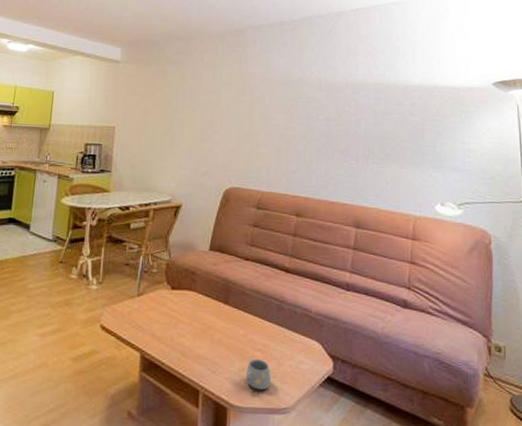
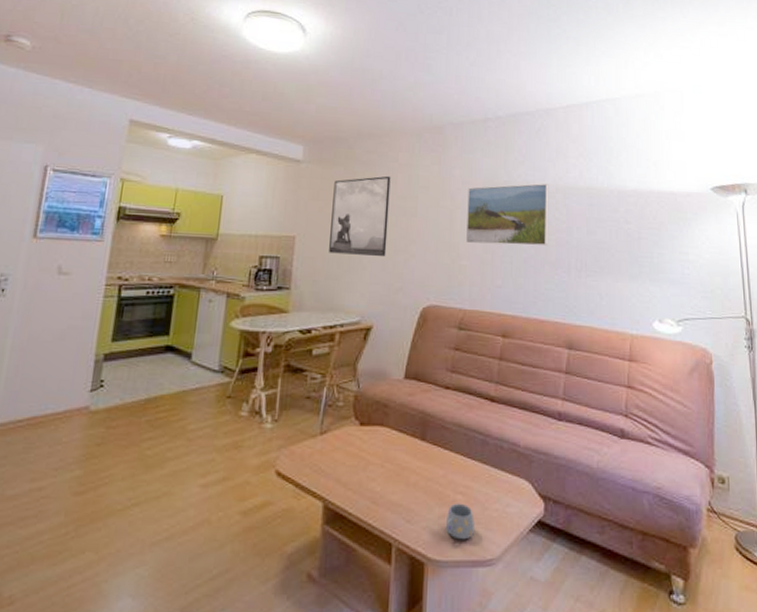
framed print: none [144,74,197,145] -> present [329,175,391,257]
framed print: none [264,80,340,136] -> present [466,183,549,246]

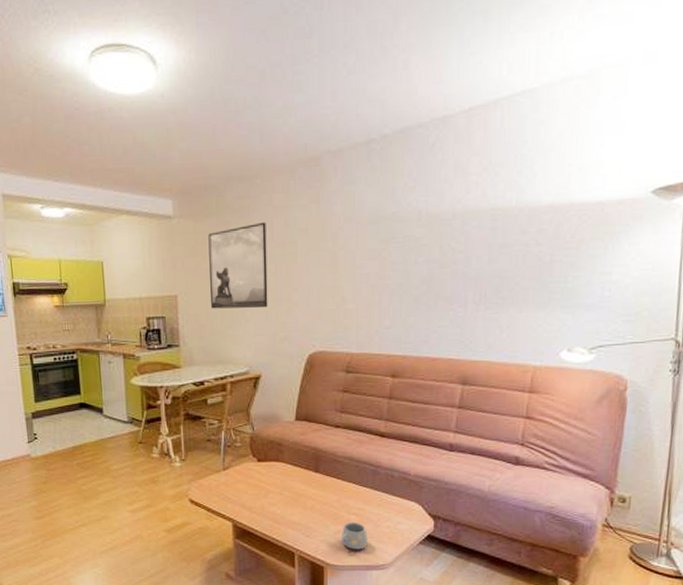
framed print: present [466,183,549,246] -> none [351,210,445,286]

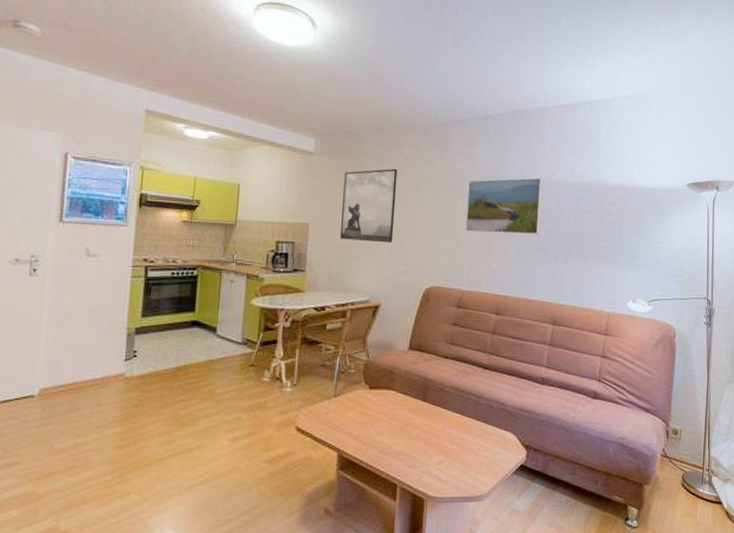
mug: present [341,522,368,550] -> none [442,451,467,481]
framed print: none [351,210,445,286] -> present [466,178,543,235]

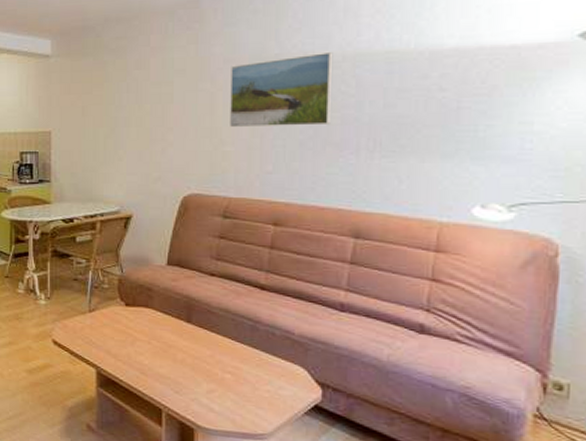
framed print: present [340,168,398,243] -> none [84,62,143,147]

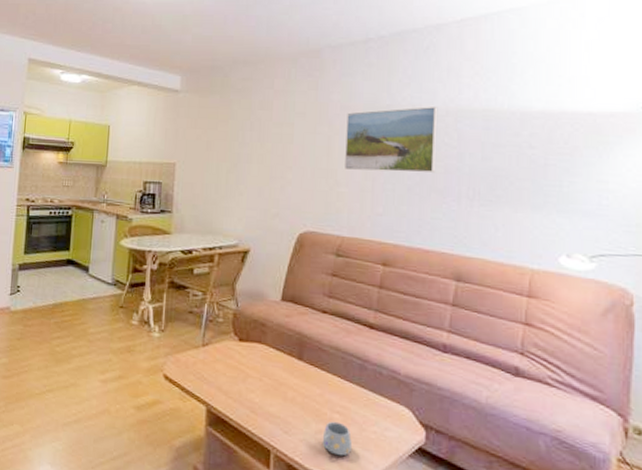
mug: none [214,381,244,414] -> present [322,421,352,456]

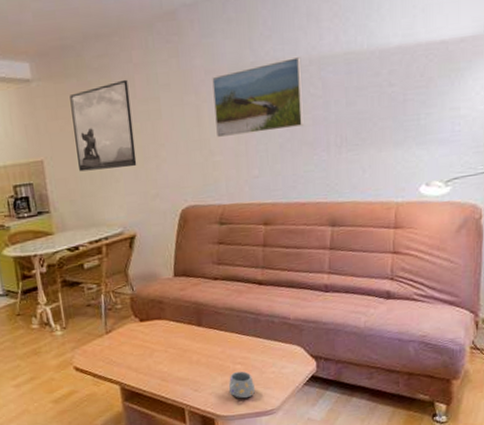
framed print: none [207,103,266,184] -> present [69,79,137,172]

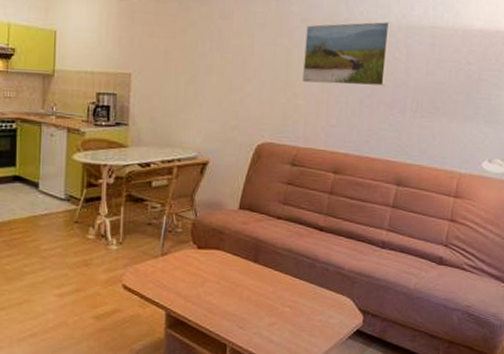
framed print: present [69,79,137,172] -> none [165,11,227,96]
mug: present [228,371,255,399] -> none [273,314,300,343]

